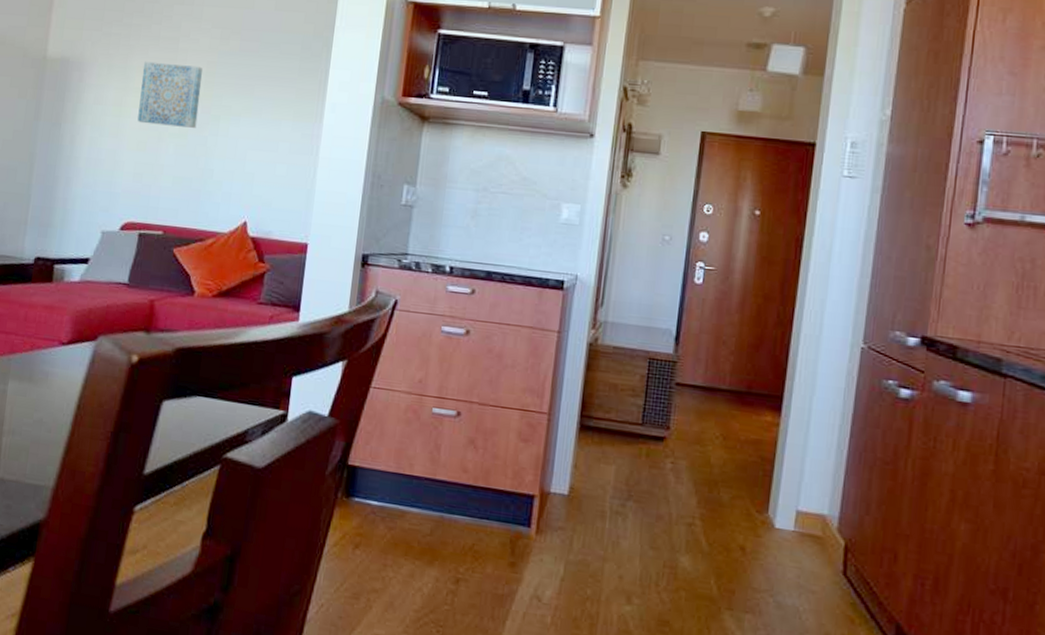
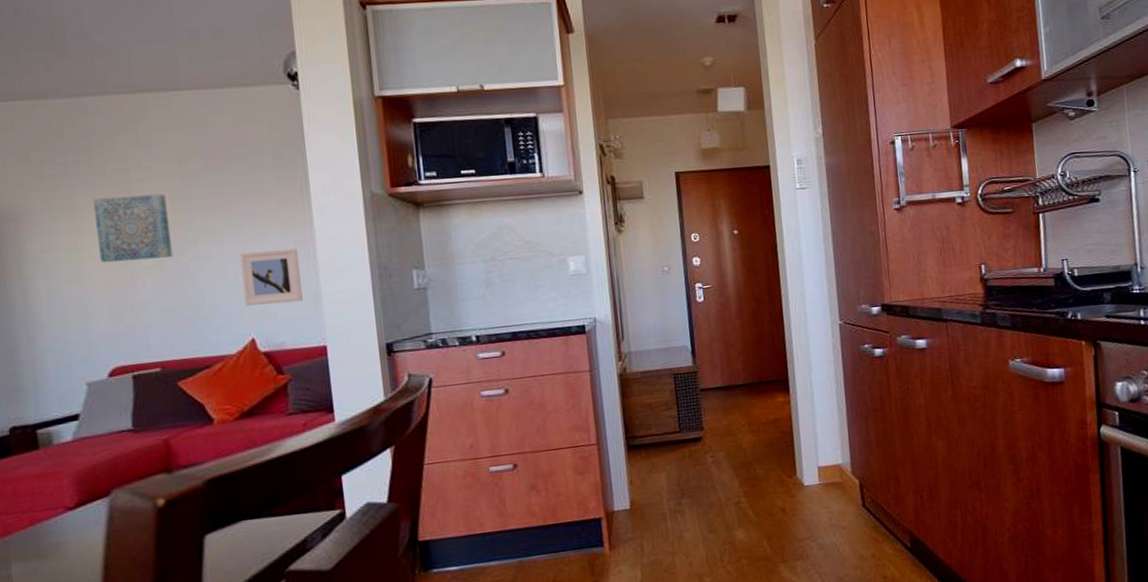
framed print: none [245,135,303,195] -> present [239,247,303,306]

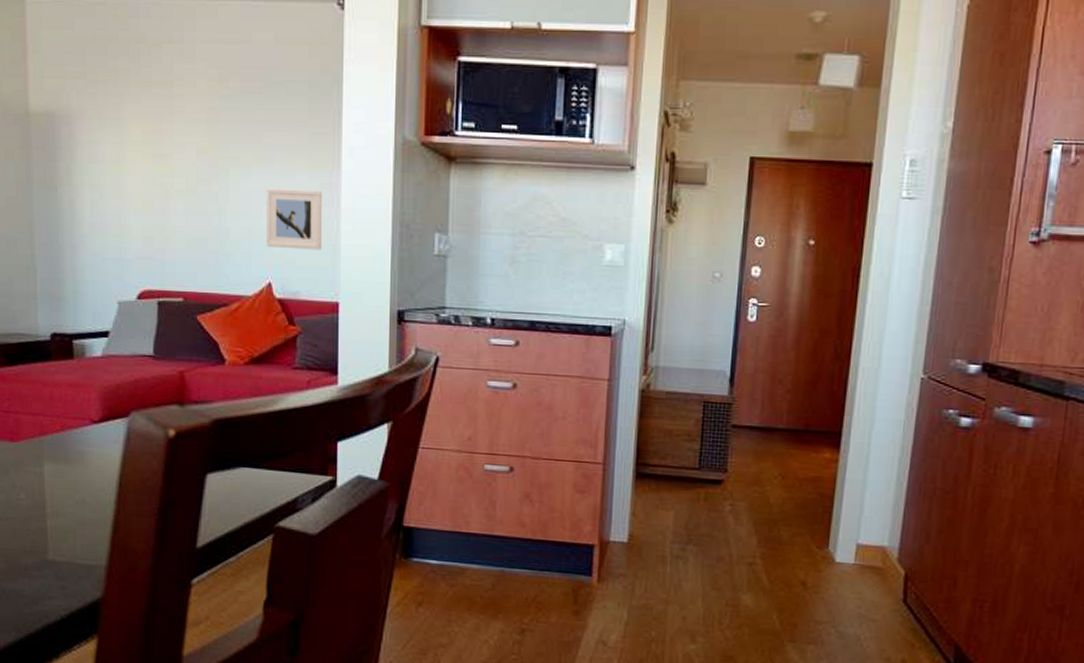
wall art: present [92,193,173,263] -> none [137,111,205,183]

